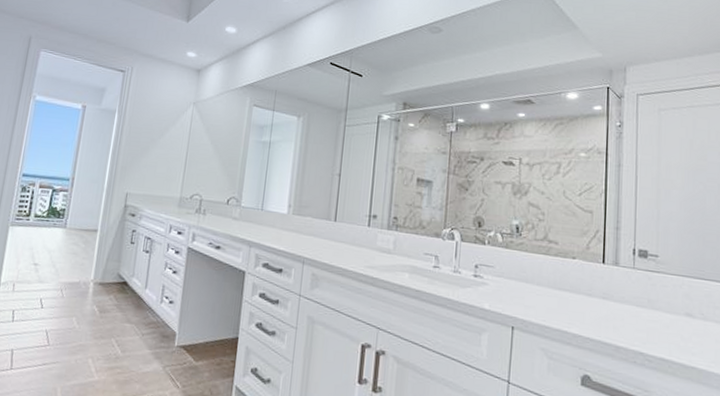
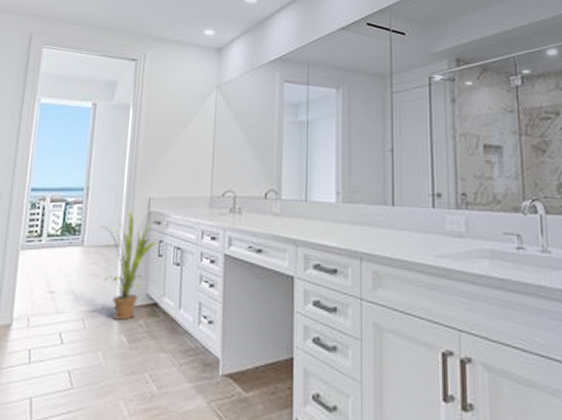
house plant: none [82,202,132,294] -> present [100,210,158,320]

